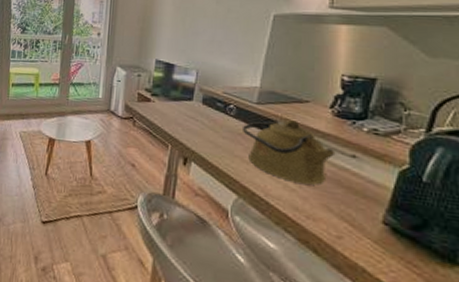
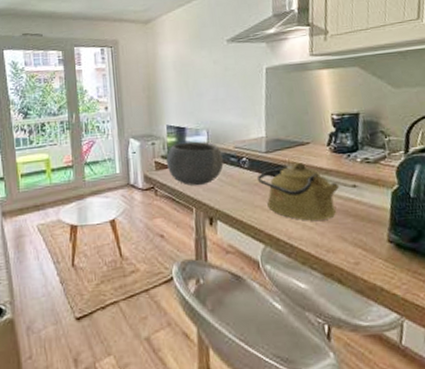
bowl: none [150,79,209,125] -> present [166,141,224,186]

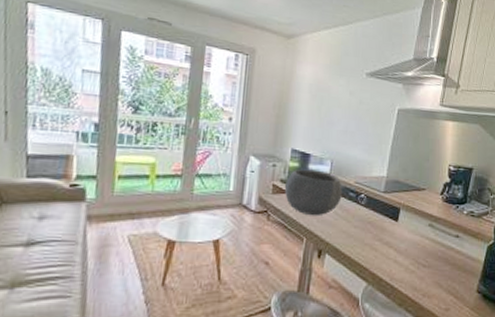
kettle: present [256,163,340,221] -> none [371,207,445,265]

